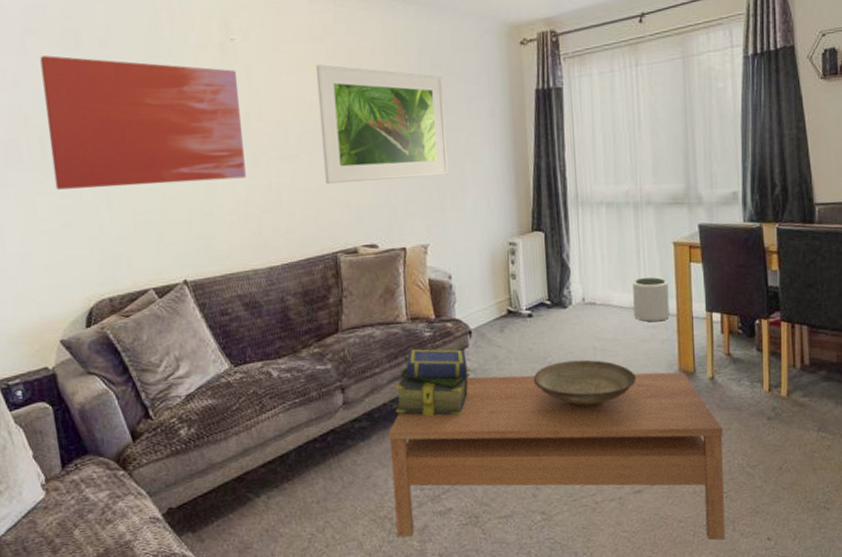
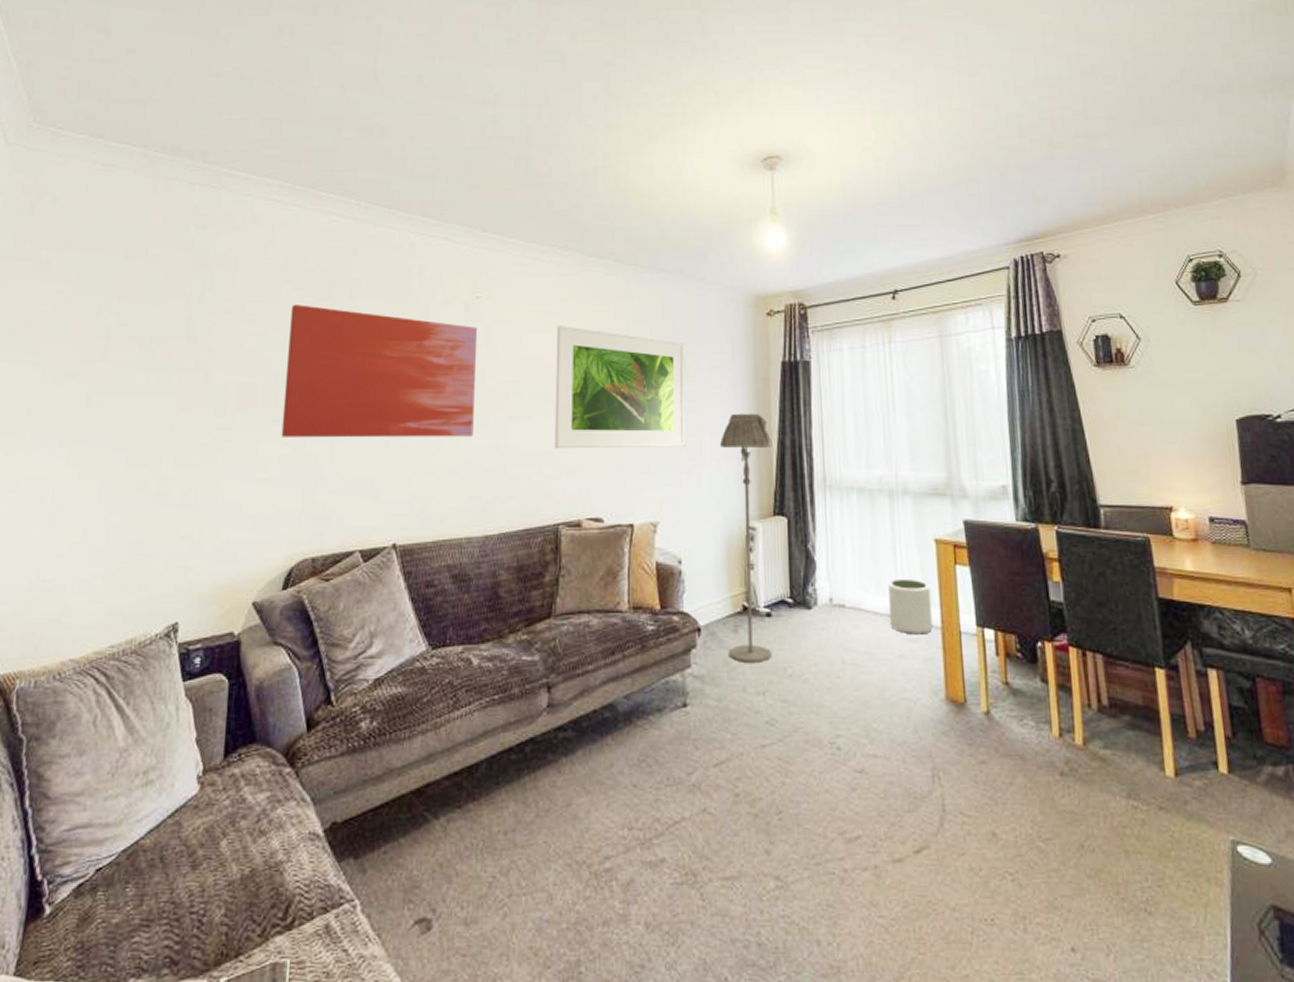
coffee table: present [388,372,725,540] -> none [596,684,1014,944]
stack of books: present [395,348,471,417] -> none [608,644,697,733]
floor lamp: none [481,140,534,356] -> present [720,413,773,662]
decorative bowl: present [533,359,637,408] -> none [770,675,895,737]

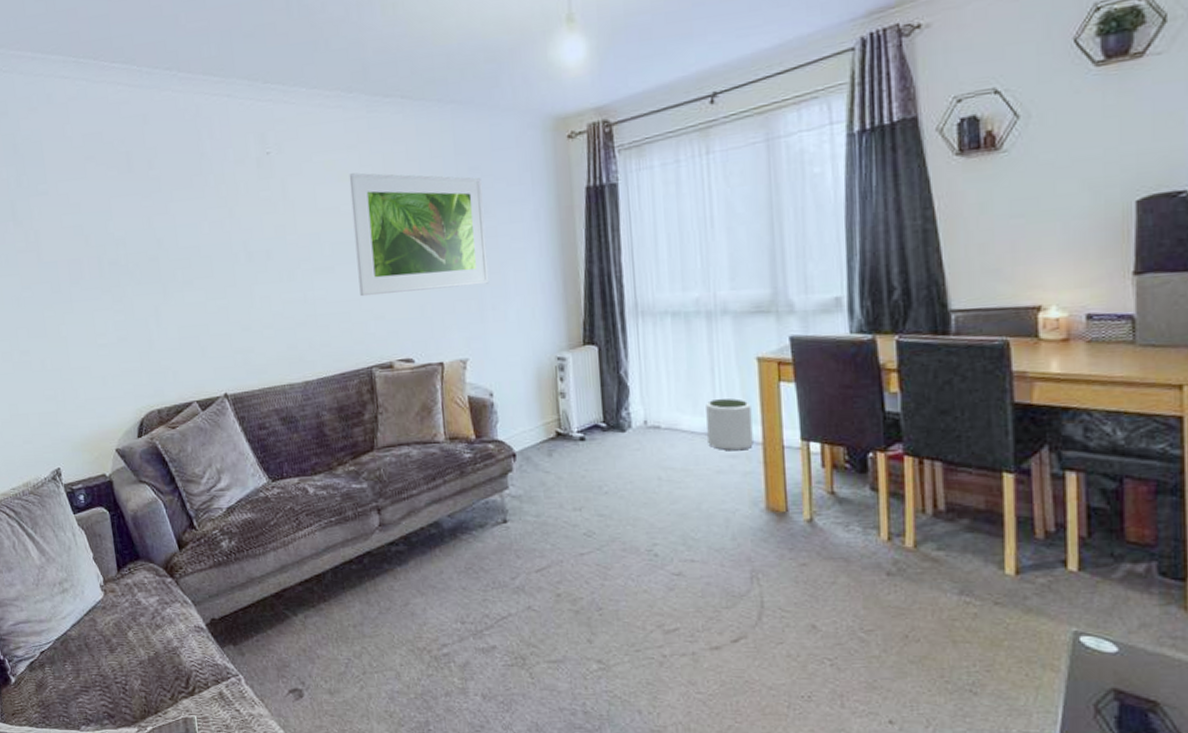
wall art: present [281,305,478,438] -> none [98,179,282,306]
floor lamp: present [720,413,773,662] -> none [524,244,587,483]

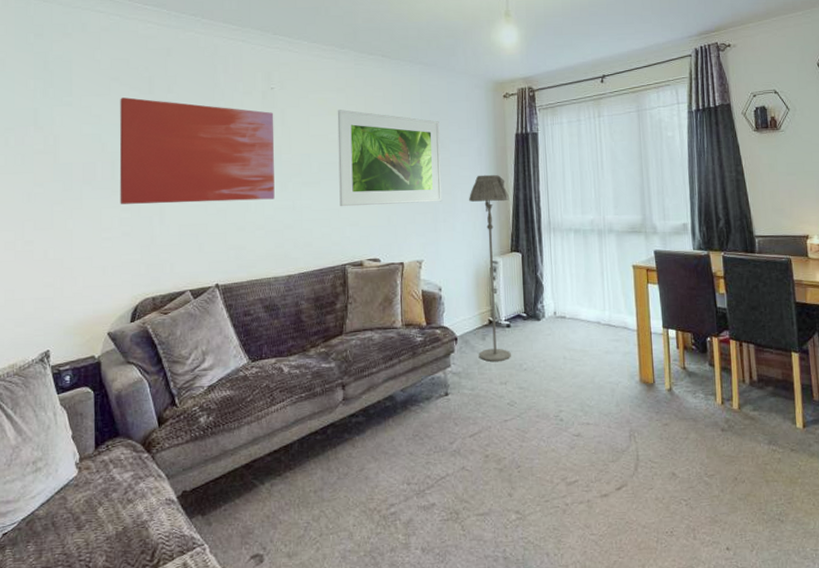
wall art: none [98,179,282,306] -> present [119,97,275,204]
floor lamp: none [524,244,587,483] -> present [469,174,511,362]
plant pot: present [706,398,753,451] -> none [598,296,631,336]

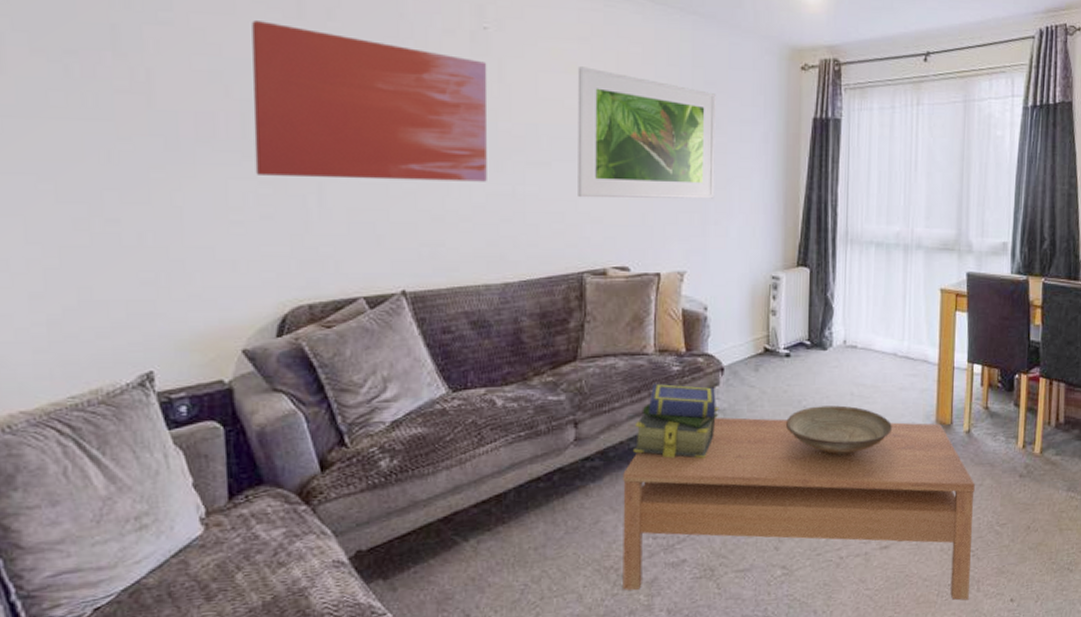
coffee table: none [381,379,687,548] -> present [623,417,975,601]
stack of books: none [389,351,456,415] -> present [634,383,719,459]
floor lamp: present [469,174,511,362] -> none [749,167,800,397]
decorative bowl: none [510,368,603,412] -> present [785,405,893,456]

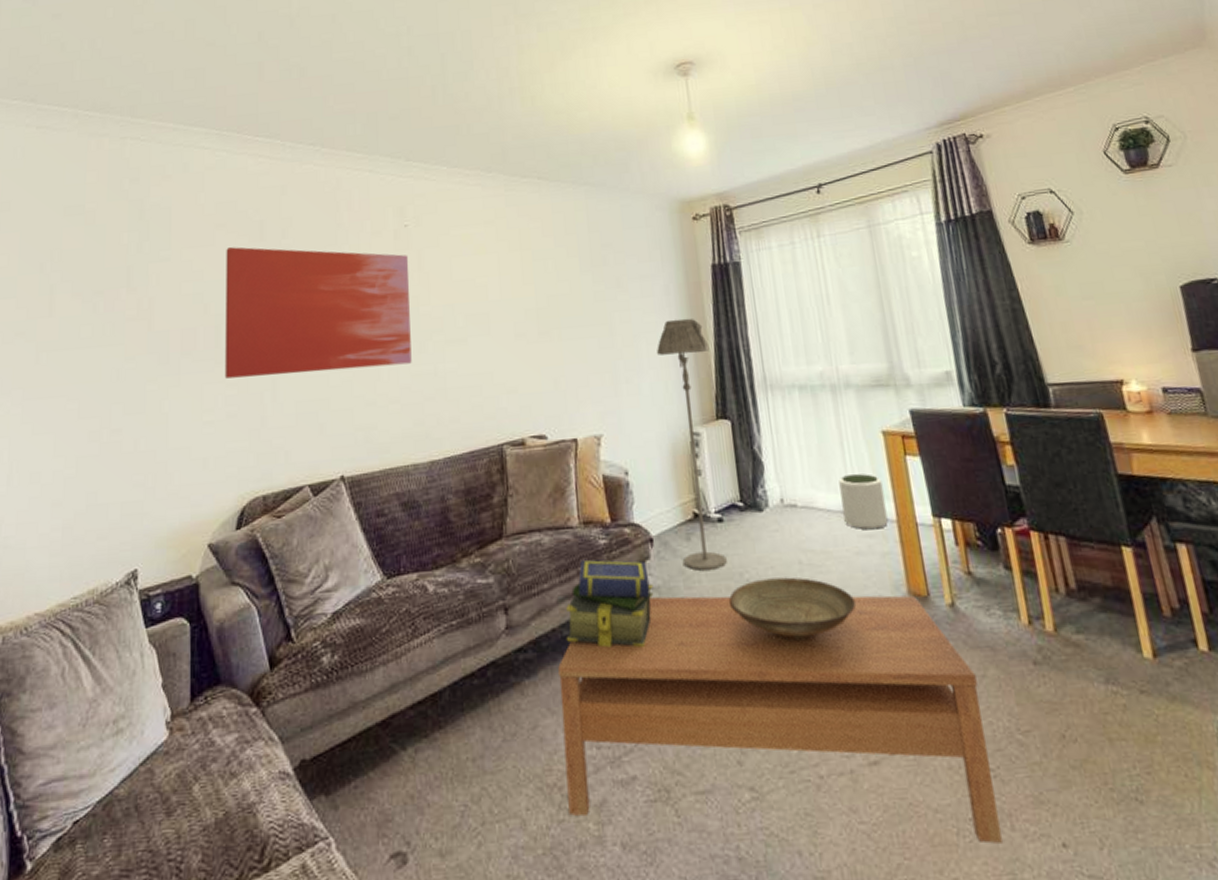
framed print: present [577,66,716,199] -> none [485,246,623,370]
floor lamp: none [749,167,800,397] -> present [657,318,727,571]
plant pot: none [895,324,932,370] -> present [838,474,888,530]

